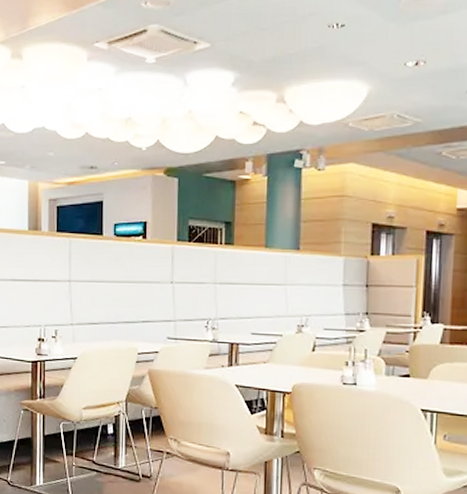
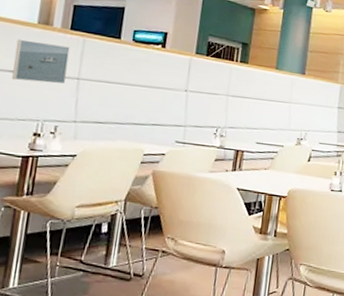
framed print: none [13,247,60,289] -> present [12,39,70,85]

